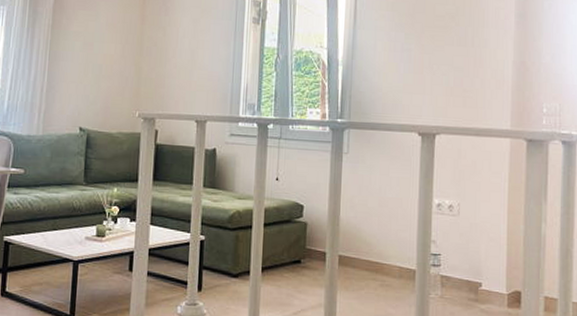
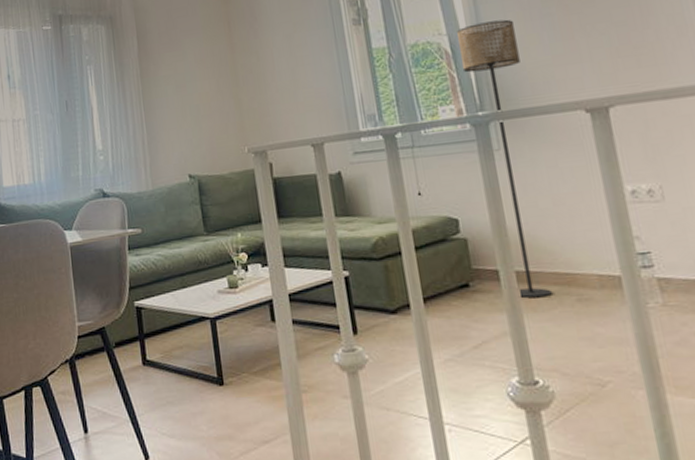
floor lamp: none [333,44,380,279] -> present [457,19,552,298]

